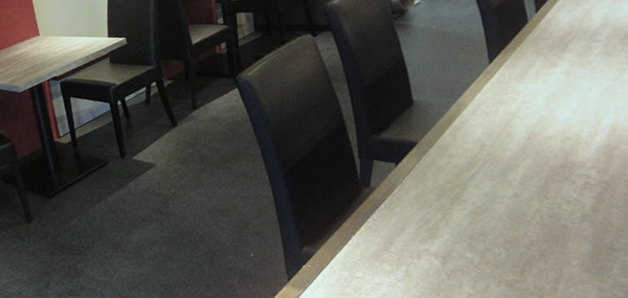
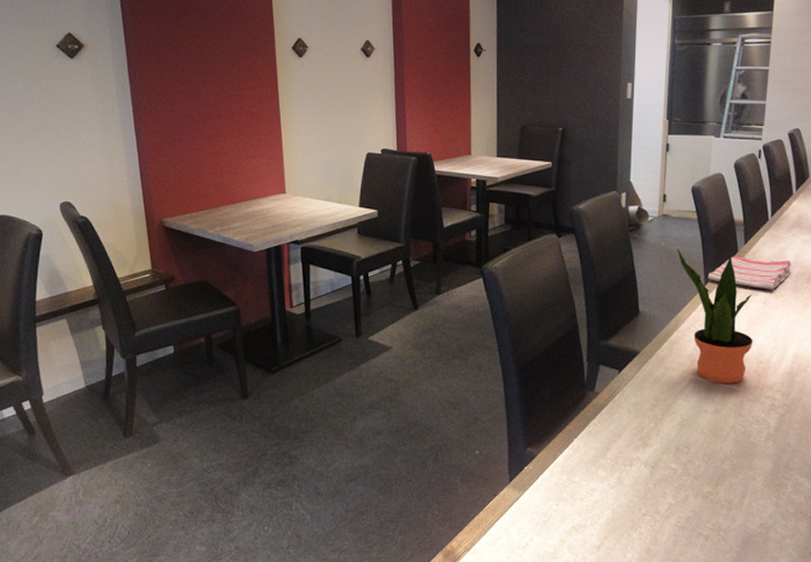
potted plant: none [452,28,556,167] -> present [677,248,753,384]
dish towel: none [492,22,599,59] -> present [707,256,791,290]

